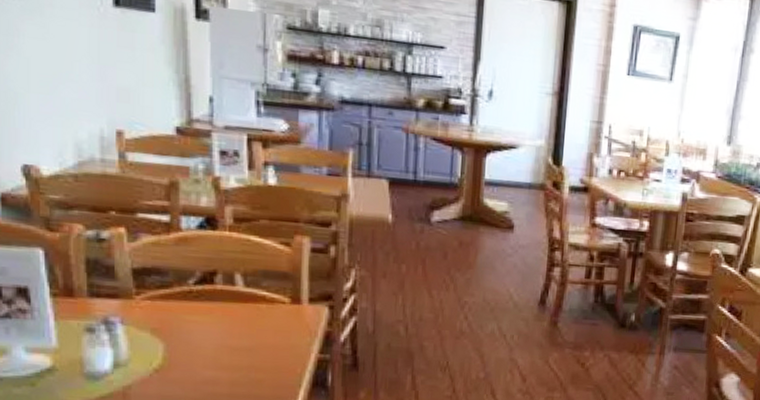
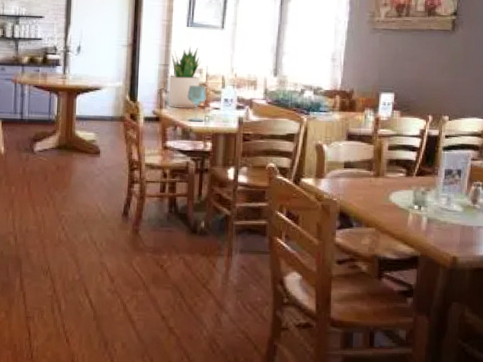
planter: none [600,100,642,179] -> present [168,46,201,109]
wine glass: none [623,150,647,196] -> present [187,85,207,122]

